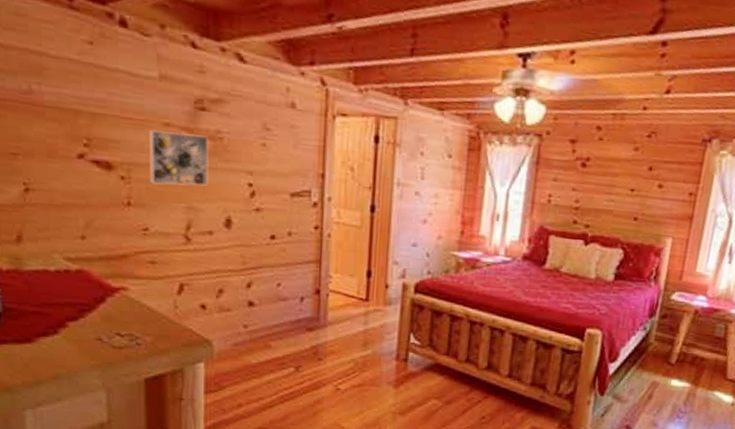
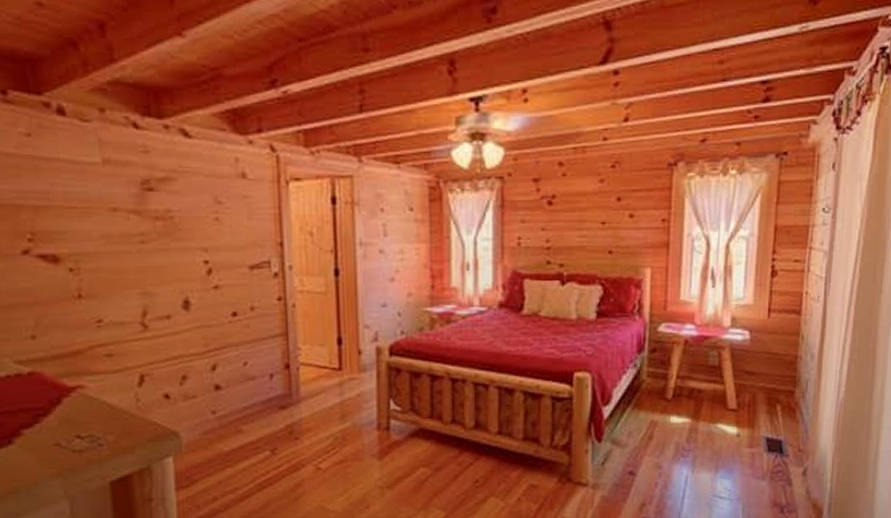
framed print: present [149,130,209,186] -> none [96,217,162,273]

